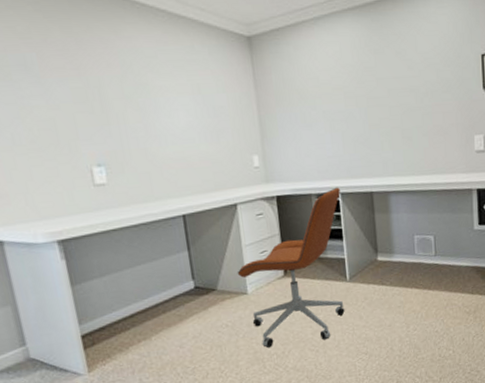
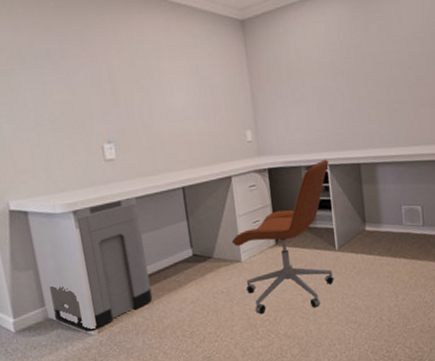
trash can: none [31,226,150,371] -> present [50,198,153,332]

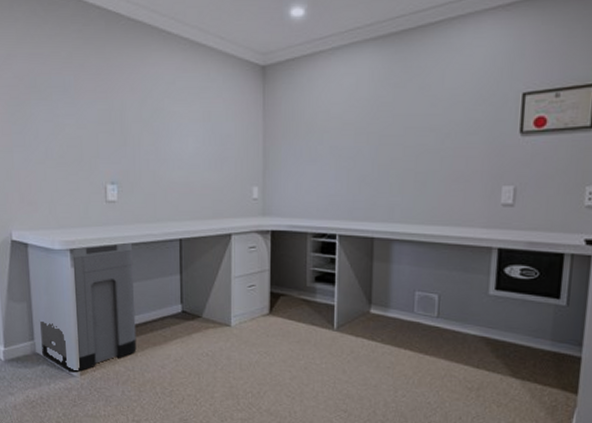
office chair: present [231,159,334,314] -> none [223,228,338,388]

